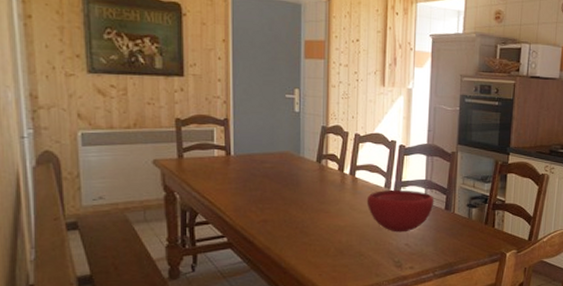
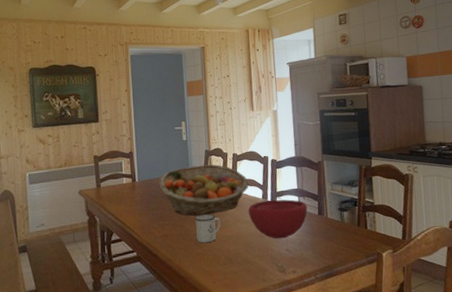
fruit basket: none [261,143,371,201] -> present [159,164,249,216]
mug: none [302,199,333,233] -> present [195,213,221,244]

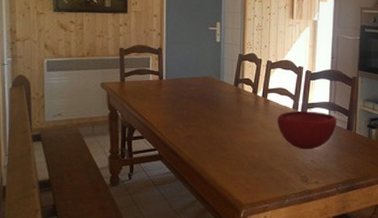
fruit basket: present [159,164,249,216] -> none [187,69,281,120]
mug: present [195,213,221,244] -> none [221,118,248,148]

